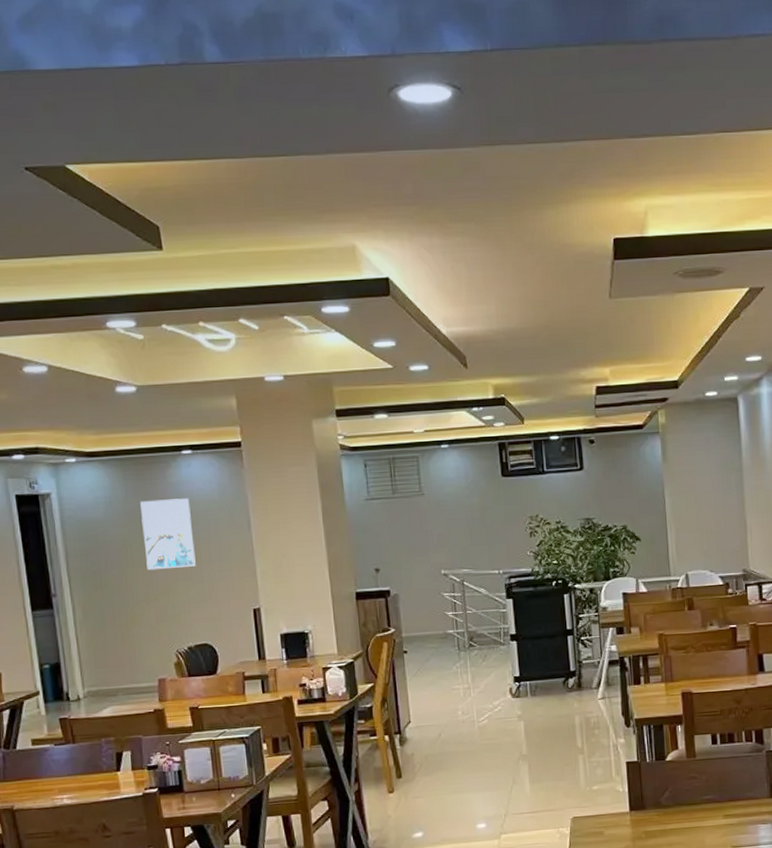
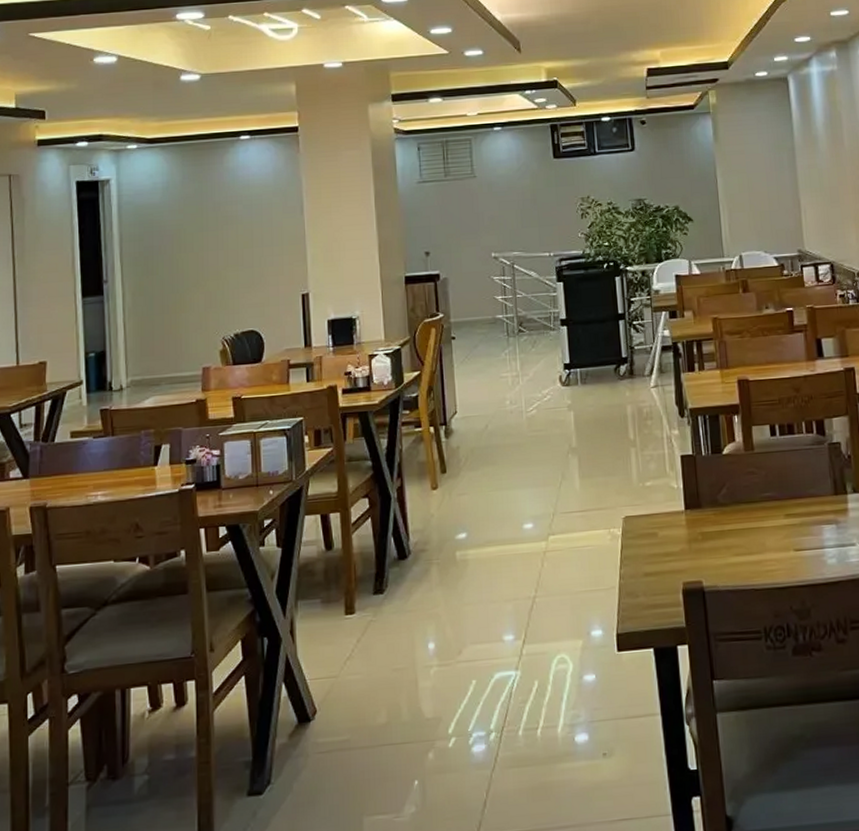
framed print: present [140,498,196,571] -> none [197,183,247,256]

